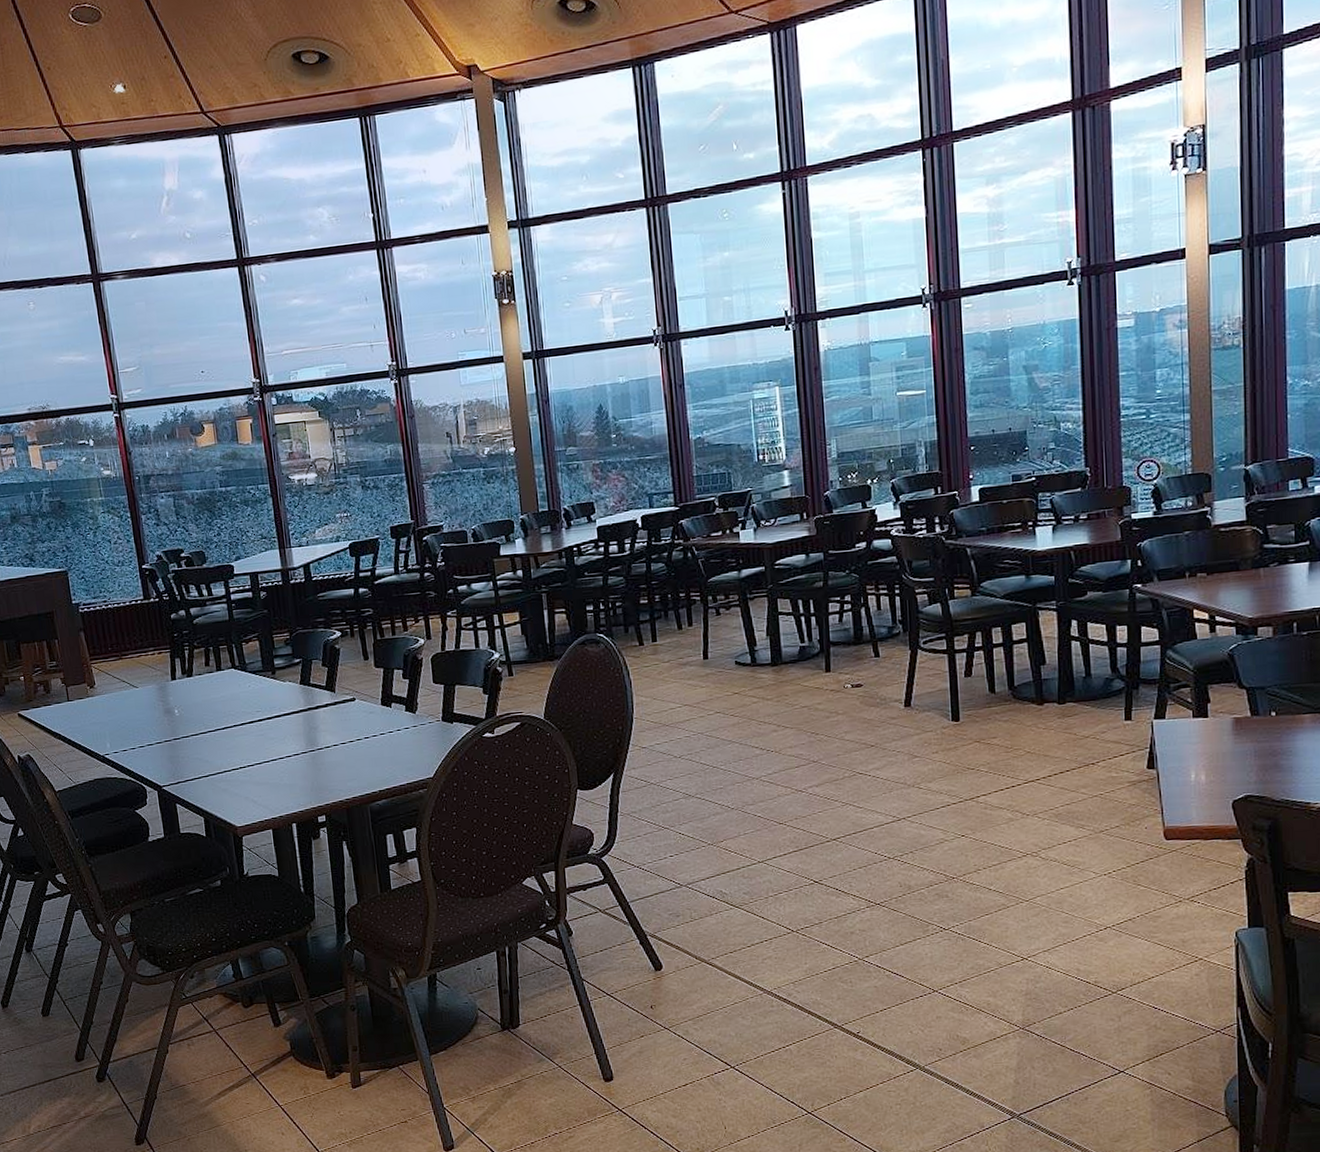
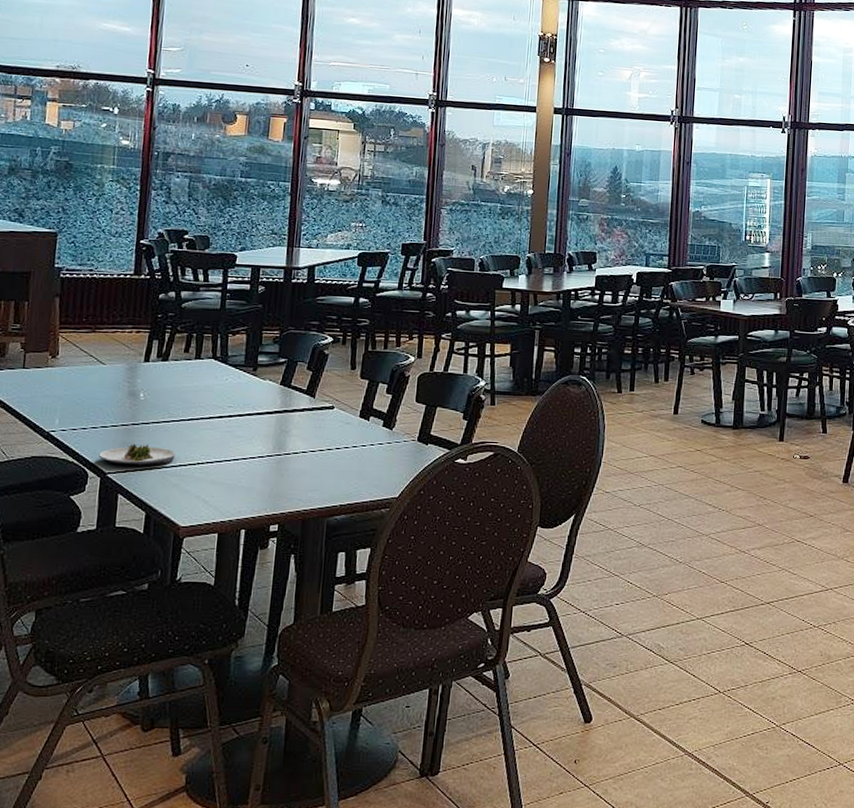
salad plate: none [151,755,219,777] -> present [98,443,176,466]

